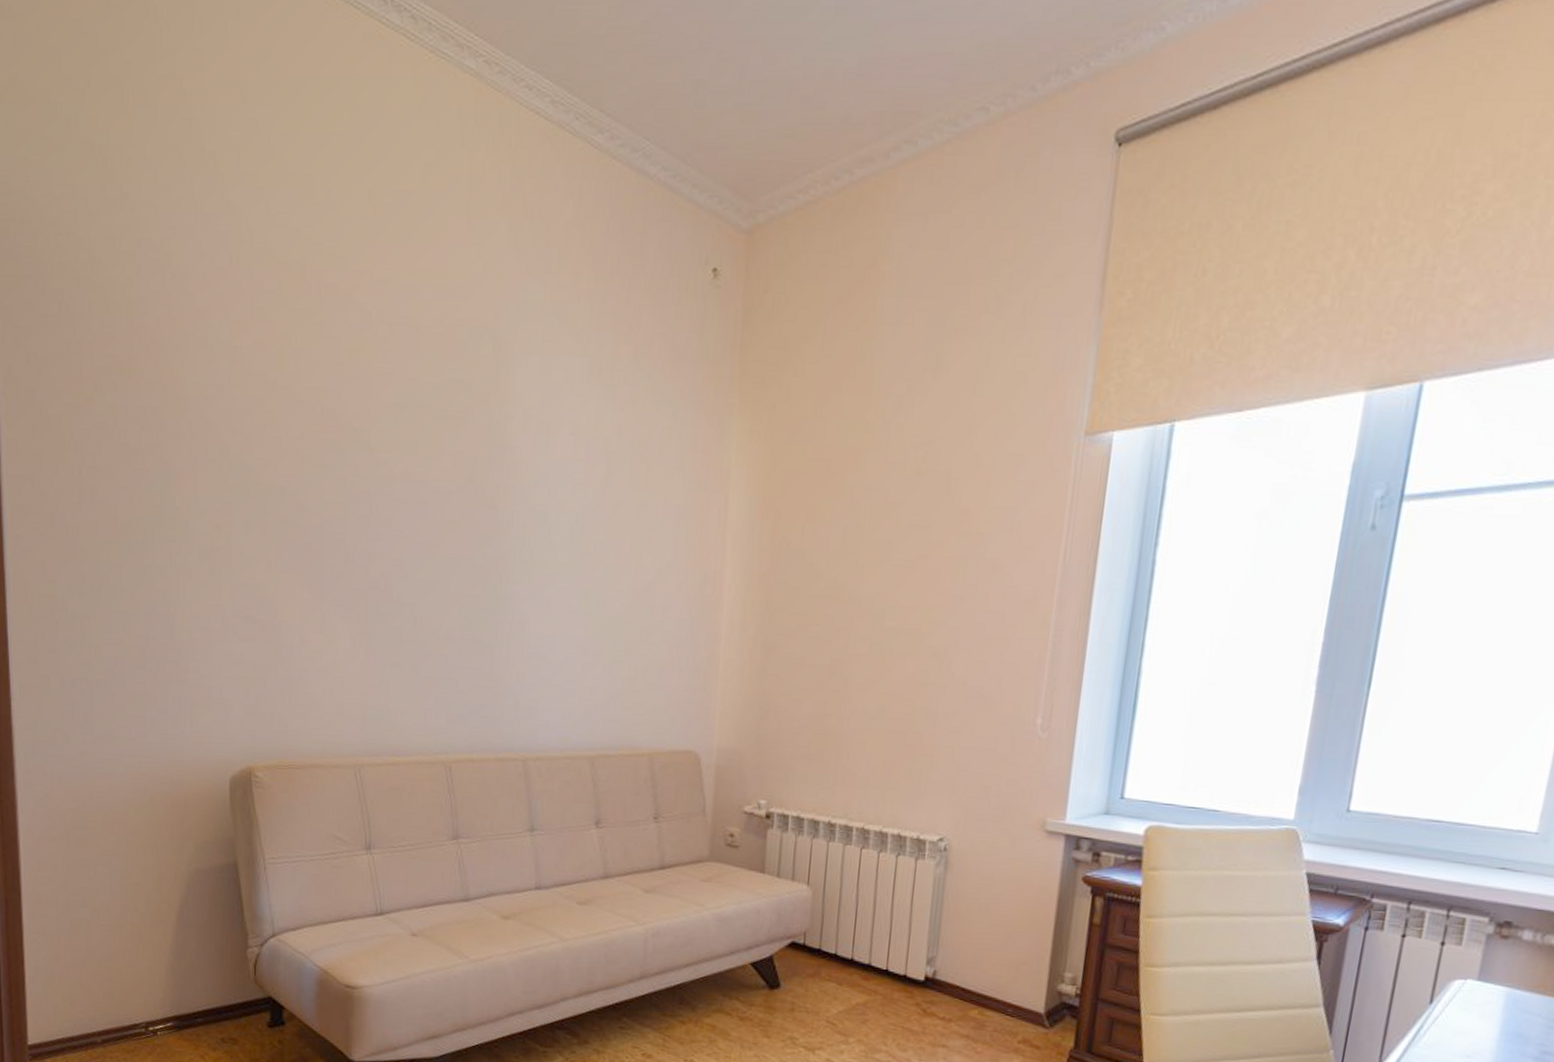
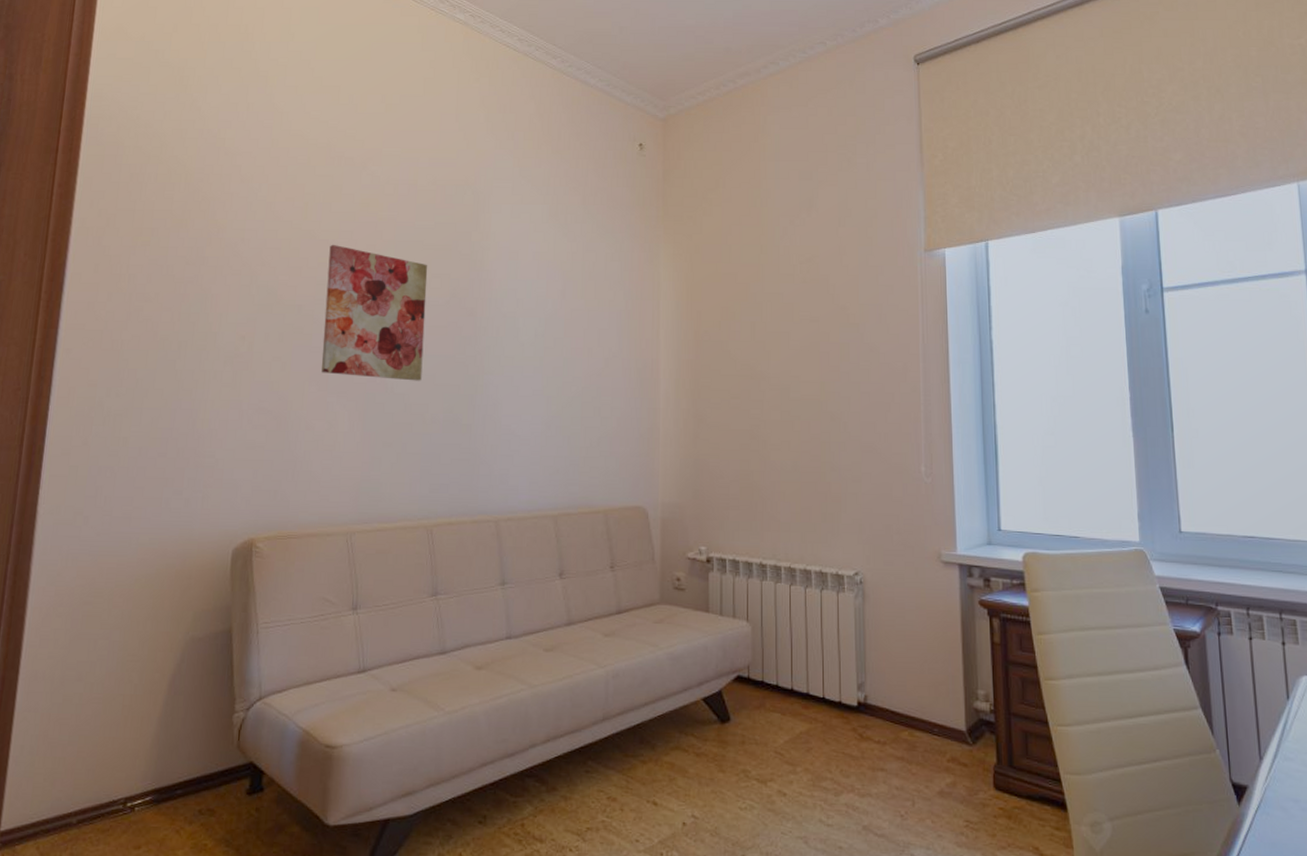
wall art: none [313,406,437,590] -> present [321,244,428,381]

